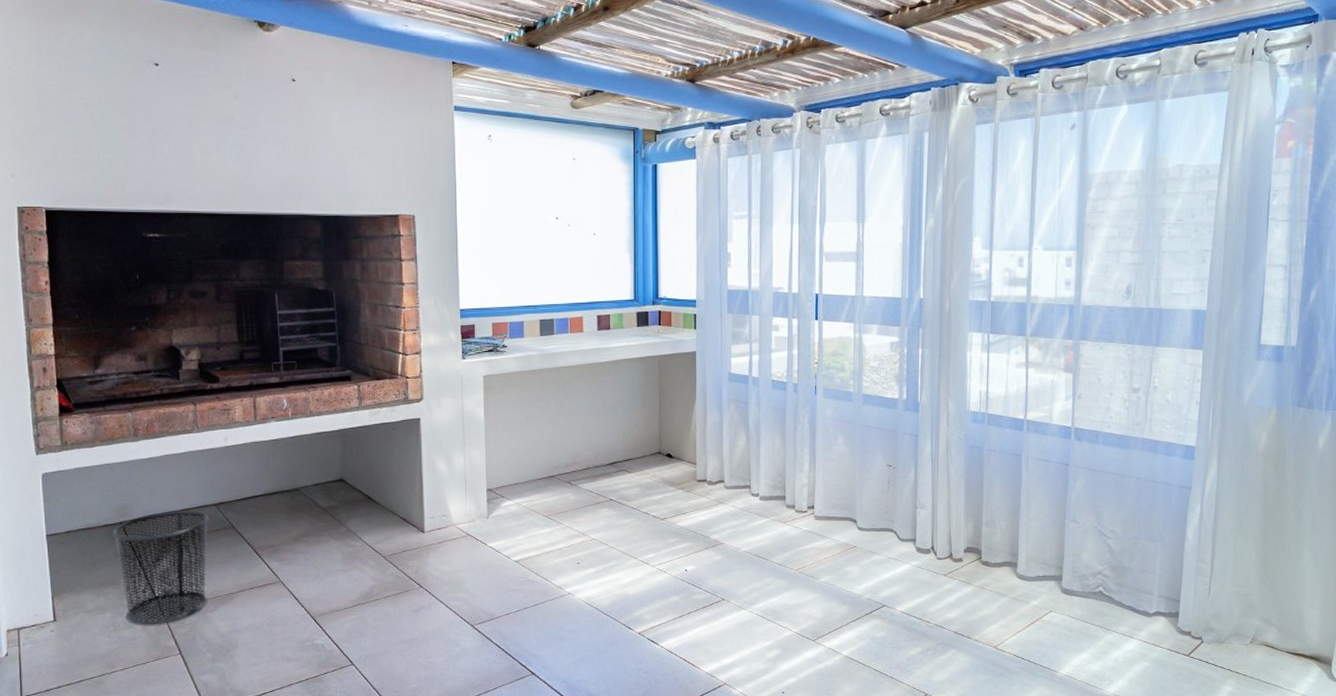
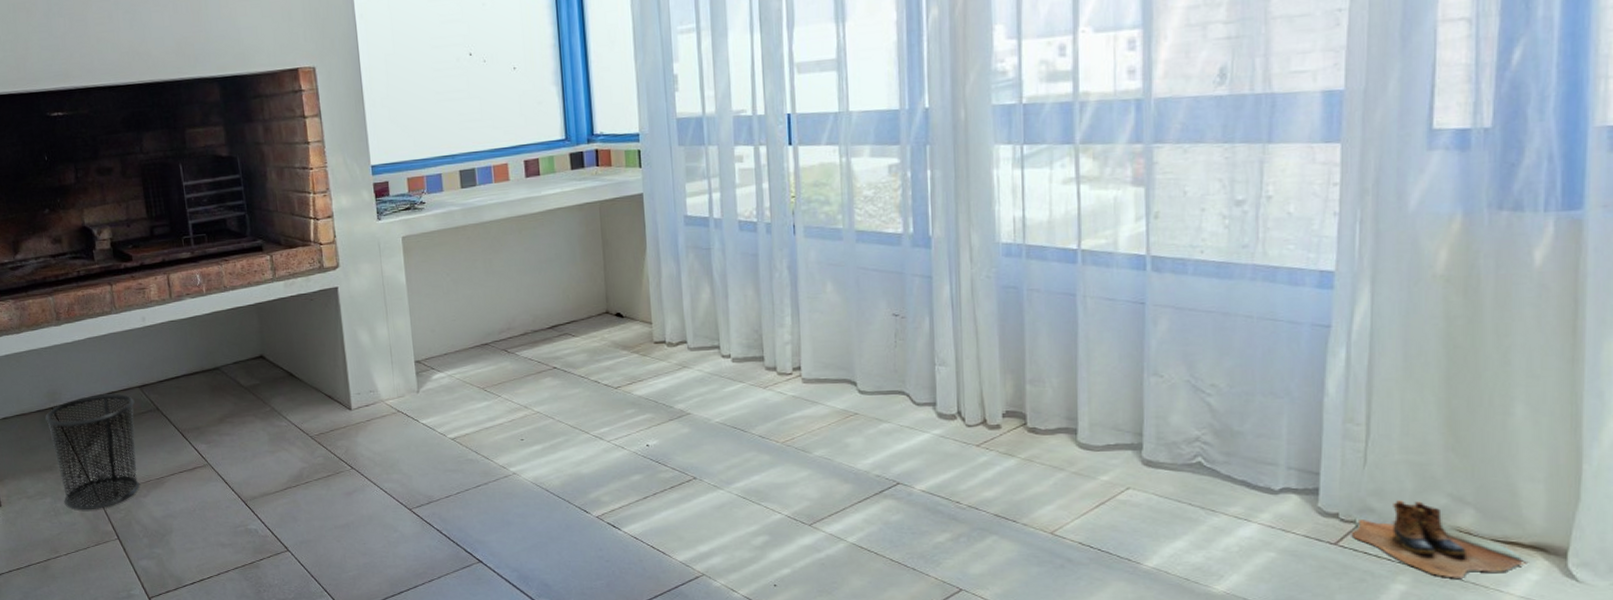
boots: none [1198,622,1307,681] -> present [1351,500,1527,578]

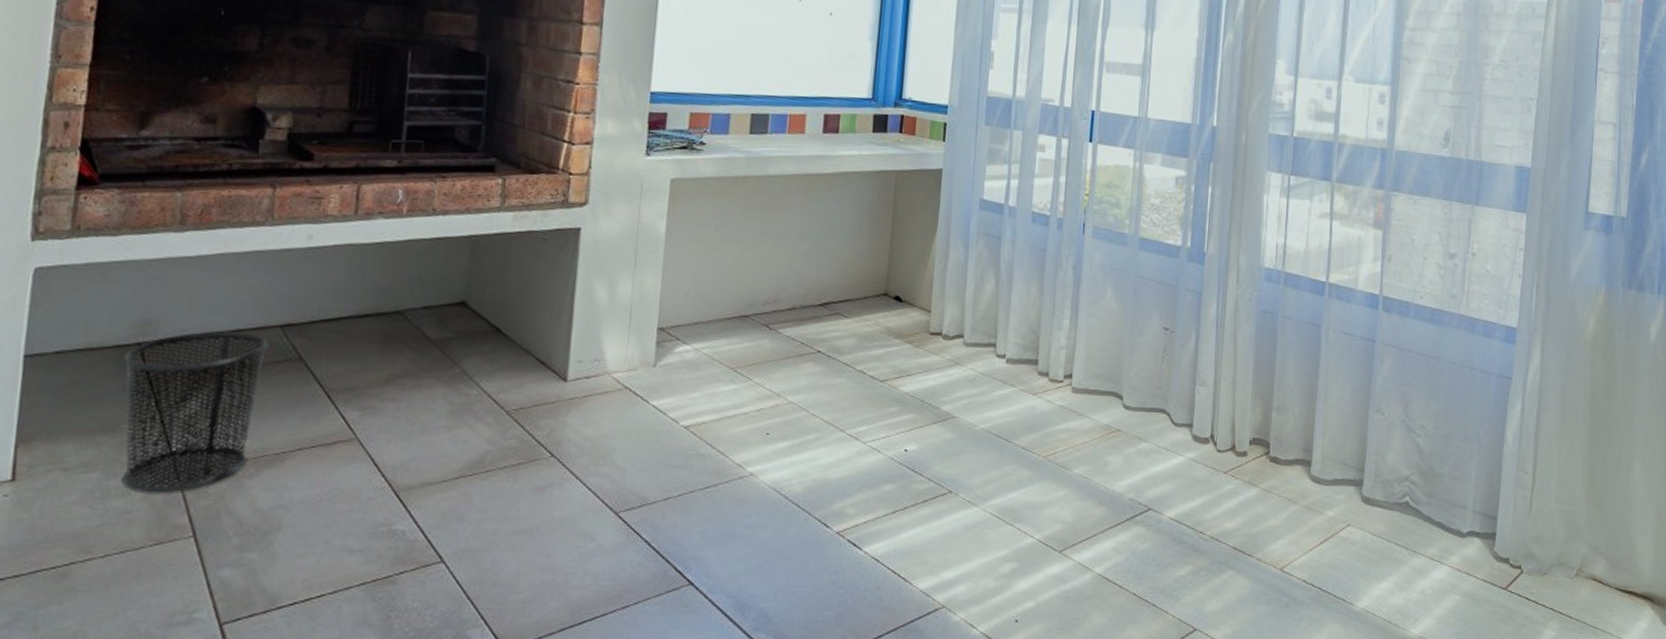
boots: present [1351,500,1527,578] -> none [1517,548,1639,625]

